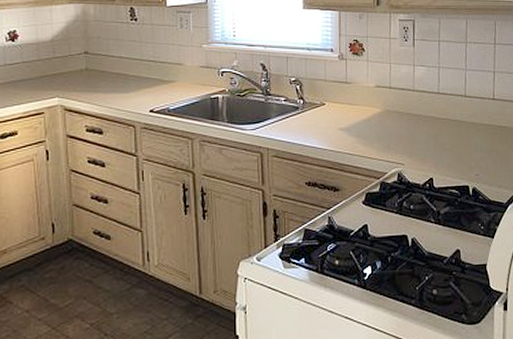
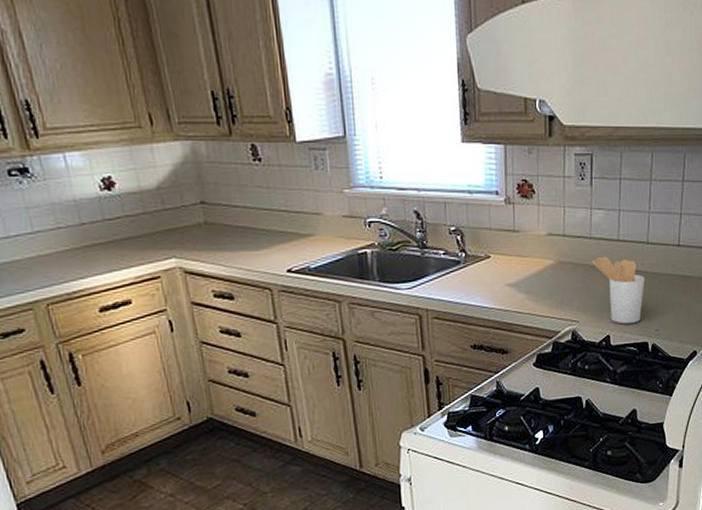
utensil holder: none [415,106,464,168] -> present [592,256,644,324]

